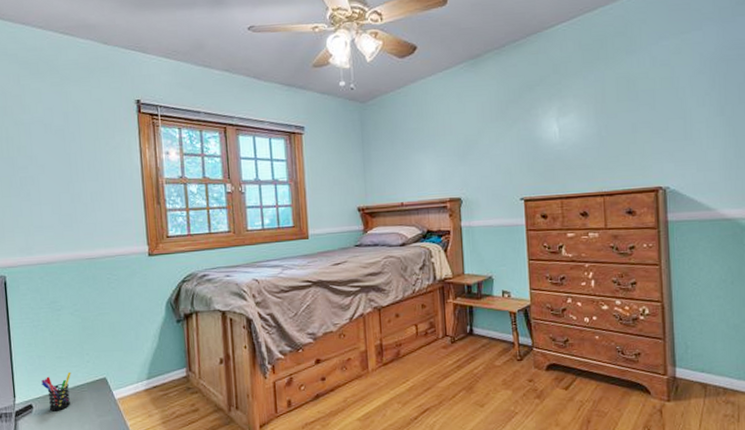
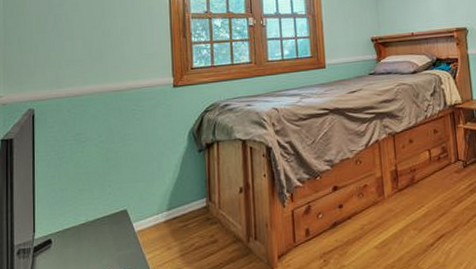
pen holder: present [41,371,71,412] -> none [61,204,92,246]

